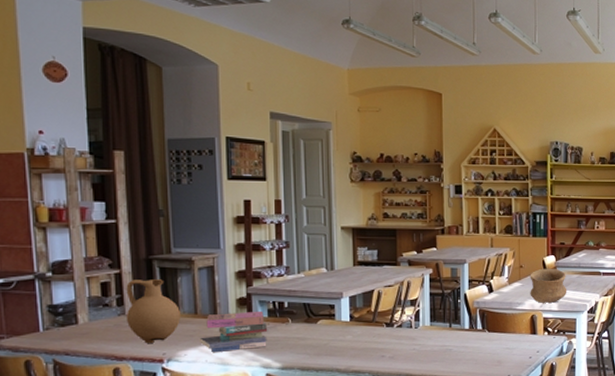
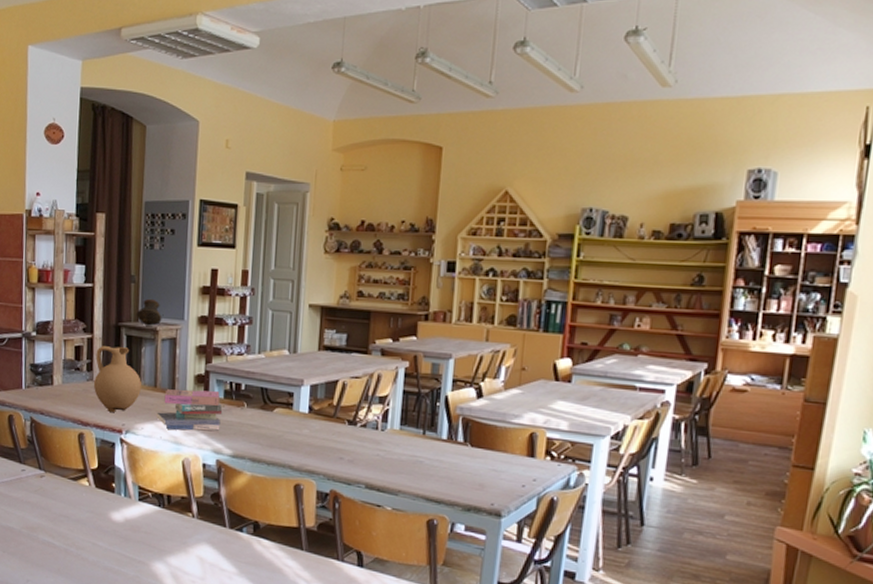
ceramic pot: none [168,232,197,257] -> present [136,299,162,326]
clay pot: present [530,268,567,303] -> none [531,373,585,420]

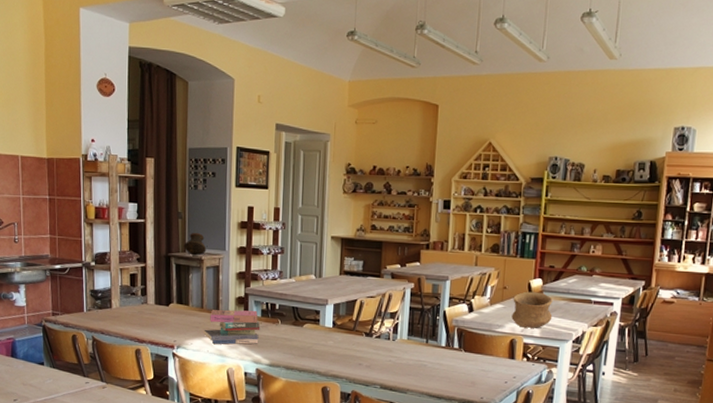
ceramic pitcher: present [93,346,141,413] -> none [147,273,190,331]
clay pot: none [531,373,585,420] -> present [511,291,553,328]

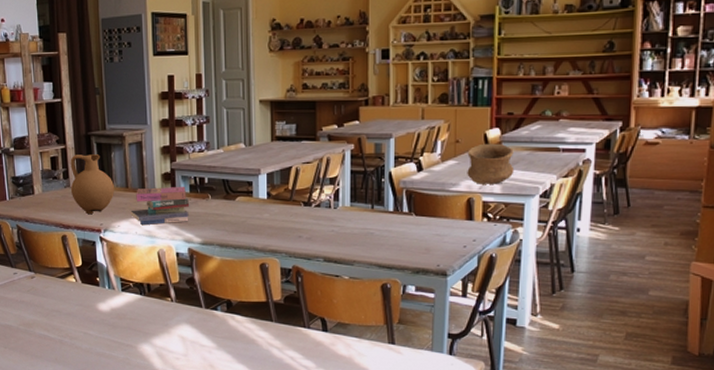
ceramic pitcher: none [147,273,190,331] -> present [70,154,114,215]
ceramic pot: present [183,233,207,256] -> none [103,108,127,133]

